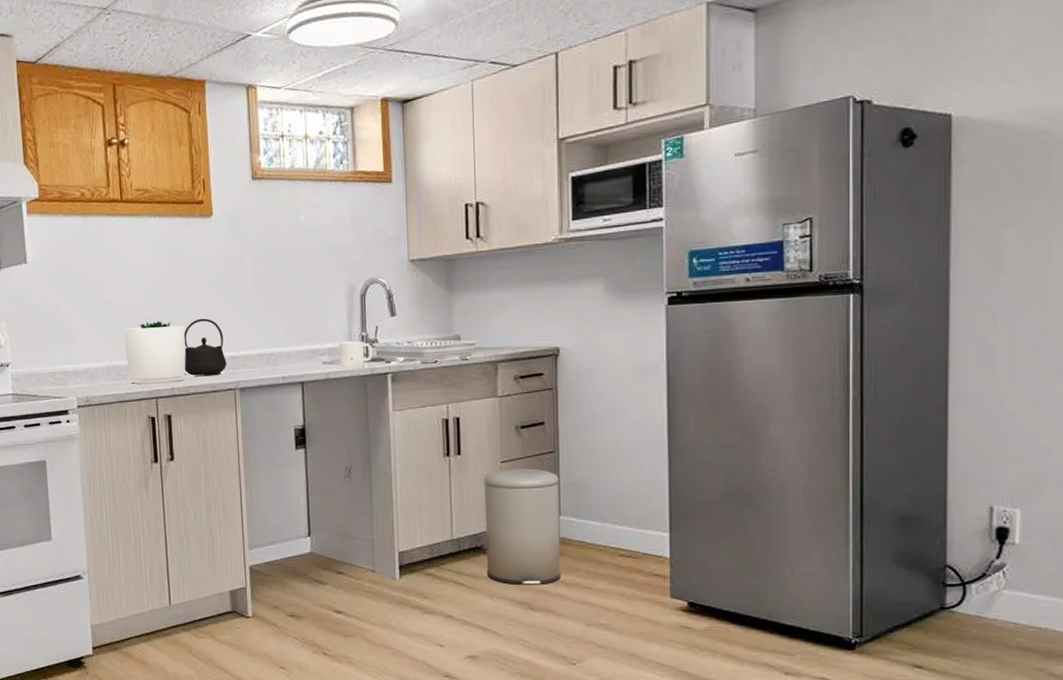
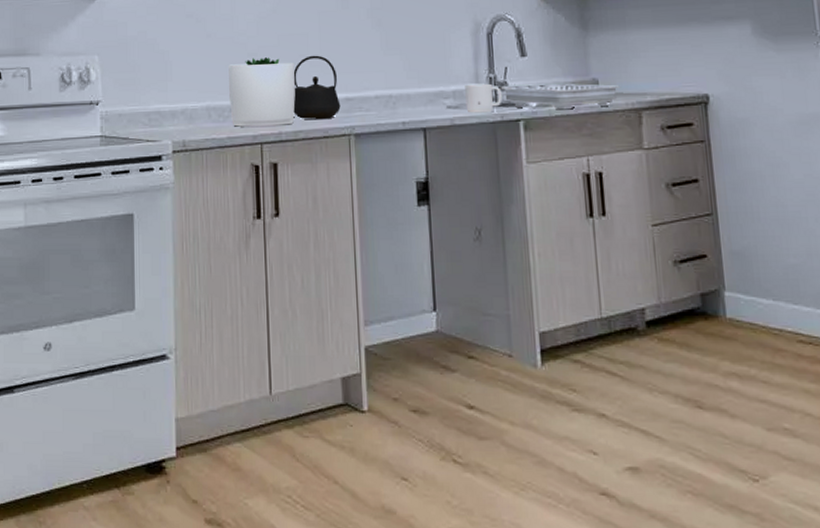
pedal bin: present [484,468,561,586] -> none [633,233,732,378]

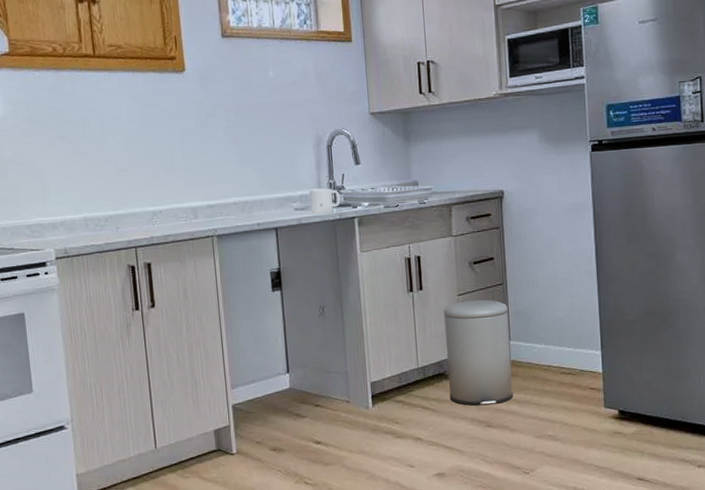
planter: present [229,57,296,128] -> none [101,172,164,234]
kettle: present [293,55,341,120] -> none [160,169,204,225]
pedal bin: none [633,233,732,378] -> present [443,299,513,406]

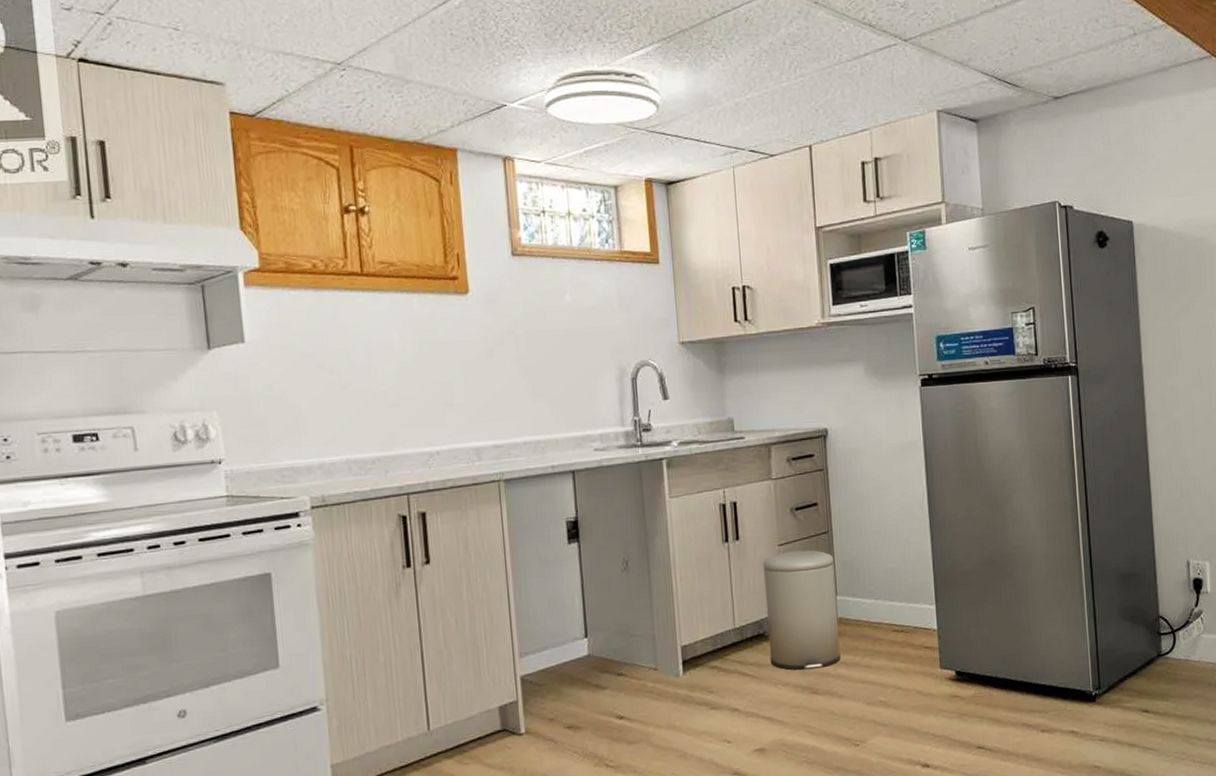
mug: present [309,188,340,214] -> none [611,425,647,455]
dish rack: present [338,185,435,208] -> none [644,423,752,448]

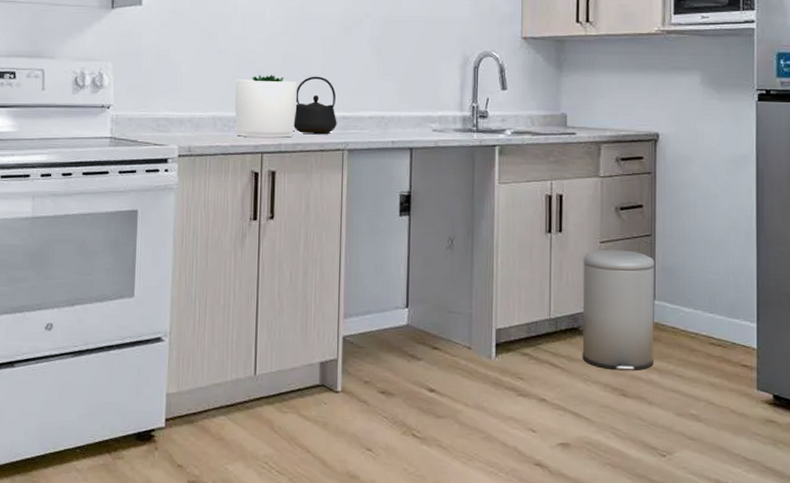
planter: none [368,408,442,479] -> present [235,75,297,139]
kettle: none [438,404,489,468] -> present [293,76,337,135]

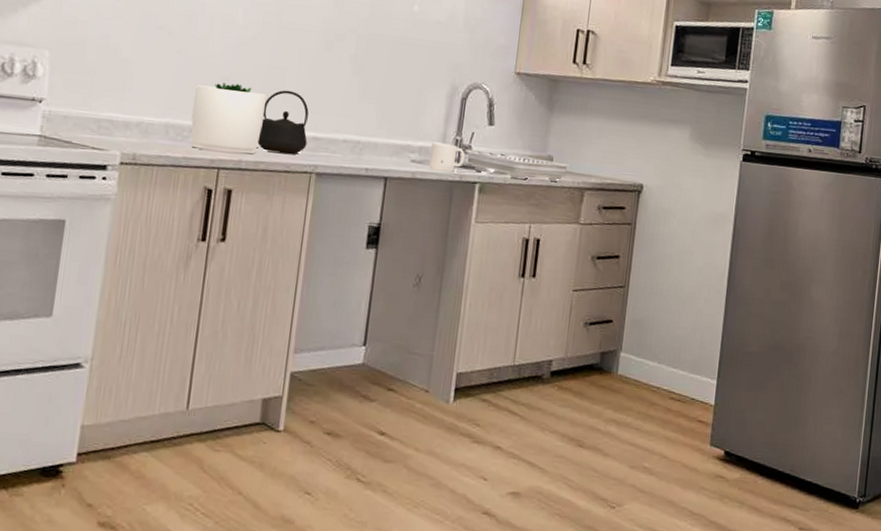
mug: none [450,111,482,137] -> present [429,142,465,172]
dish rack: none [481,114,585,139] -> present [464,149,571,182]
pedal bin: present [582,249,654,371] -> none [542,297,625,422]

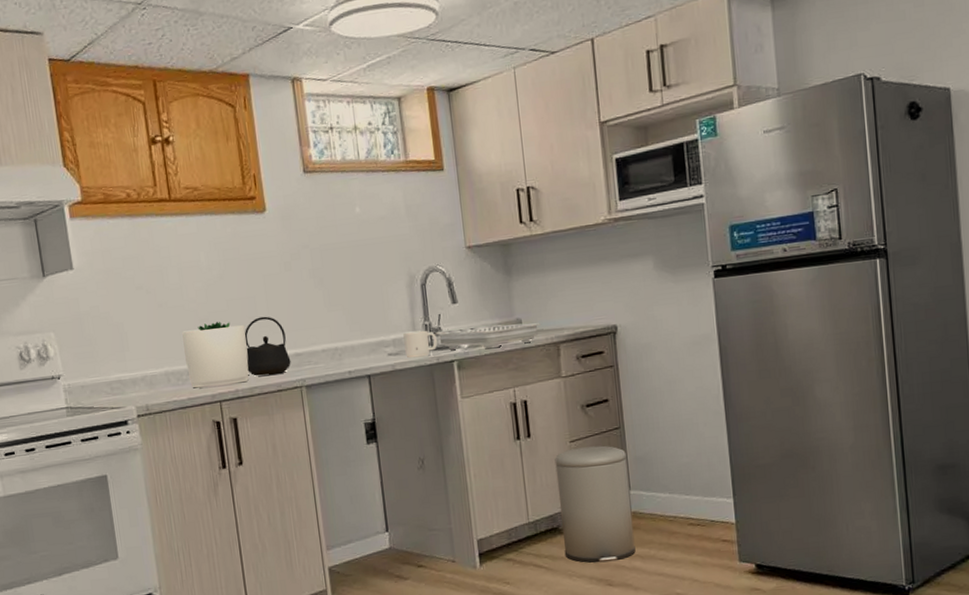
pedal bin: none [542,297,625,422] -> present [554,445,636,563]

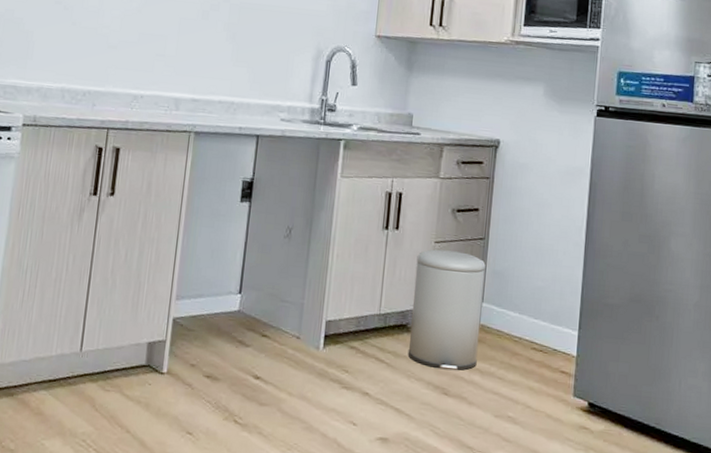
planter: present [182,322,249,389] -> none [83,50,150,116]
kettle: present [244,316,291,376] -> none [142,56,188,115]
mug: present [403,330,437,359] -> none [297,102,330,130]
dish rack: present [435,323,540,350] -> none [329,108,430,139]

